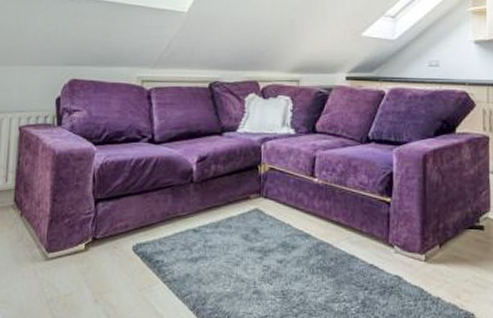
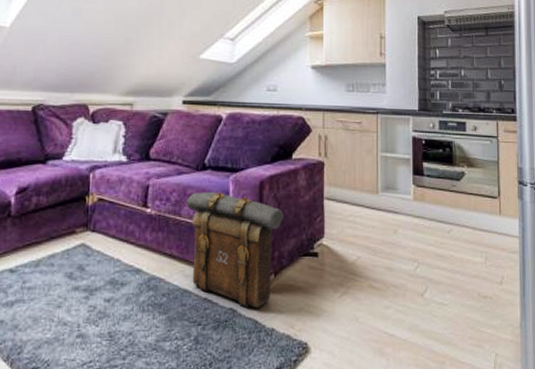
backpack: none [350,163,448,278] -> present [185,191,284,309]

